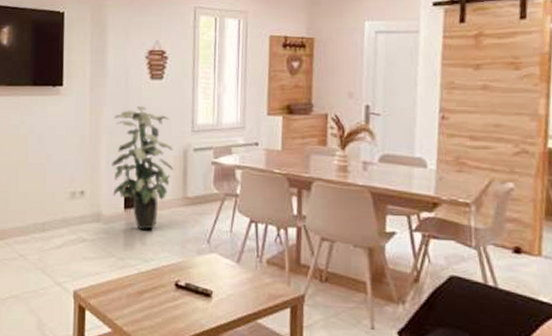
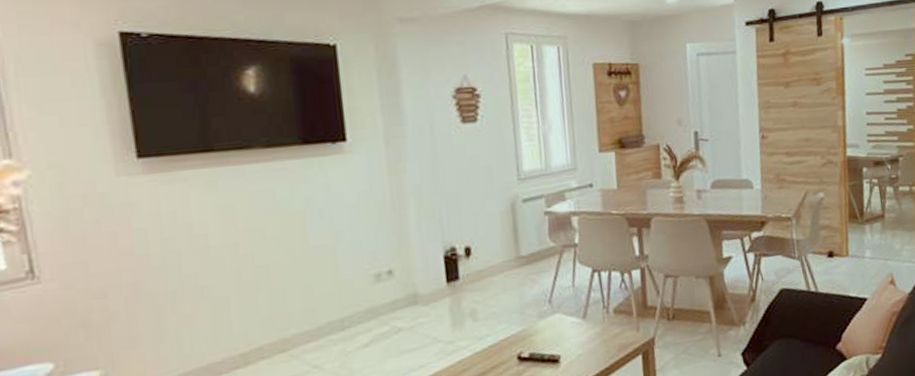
indoor plant: present [111,105,174,230] -> none [421,155,502,303]

